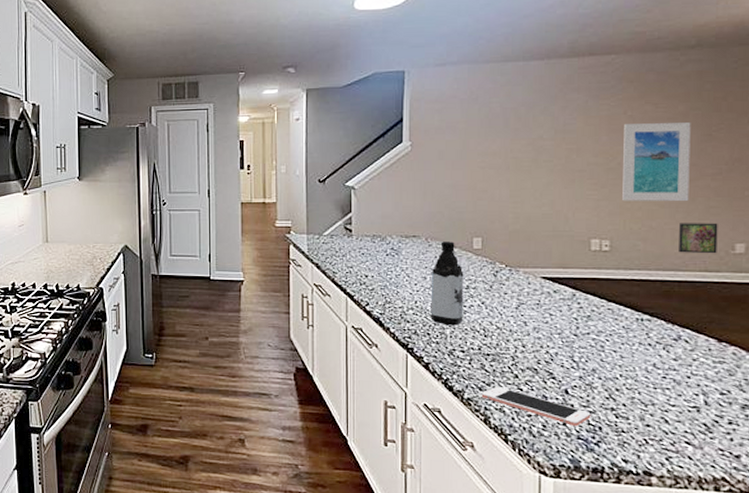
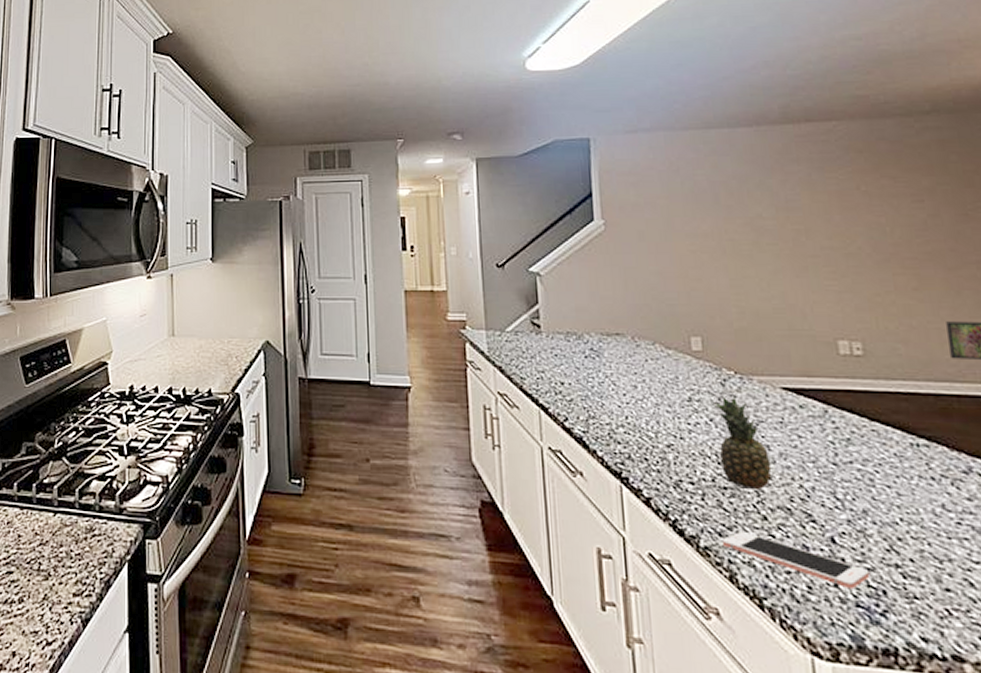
water bottle: present [430,241,464,326] -> none [643,341,689,449]
fruit: none [486,284,526,356] -> present [714,396,772,491]
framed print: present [622,123,691,202] -> none [859,200,953,295]

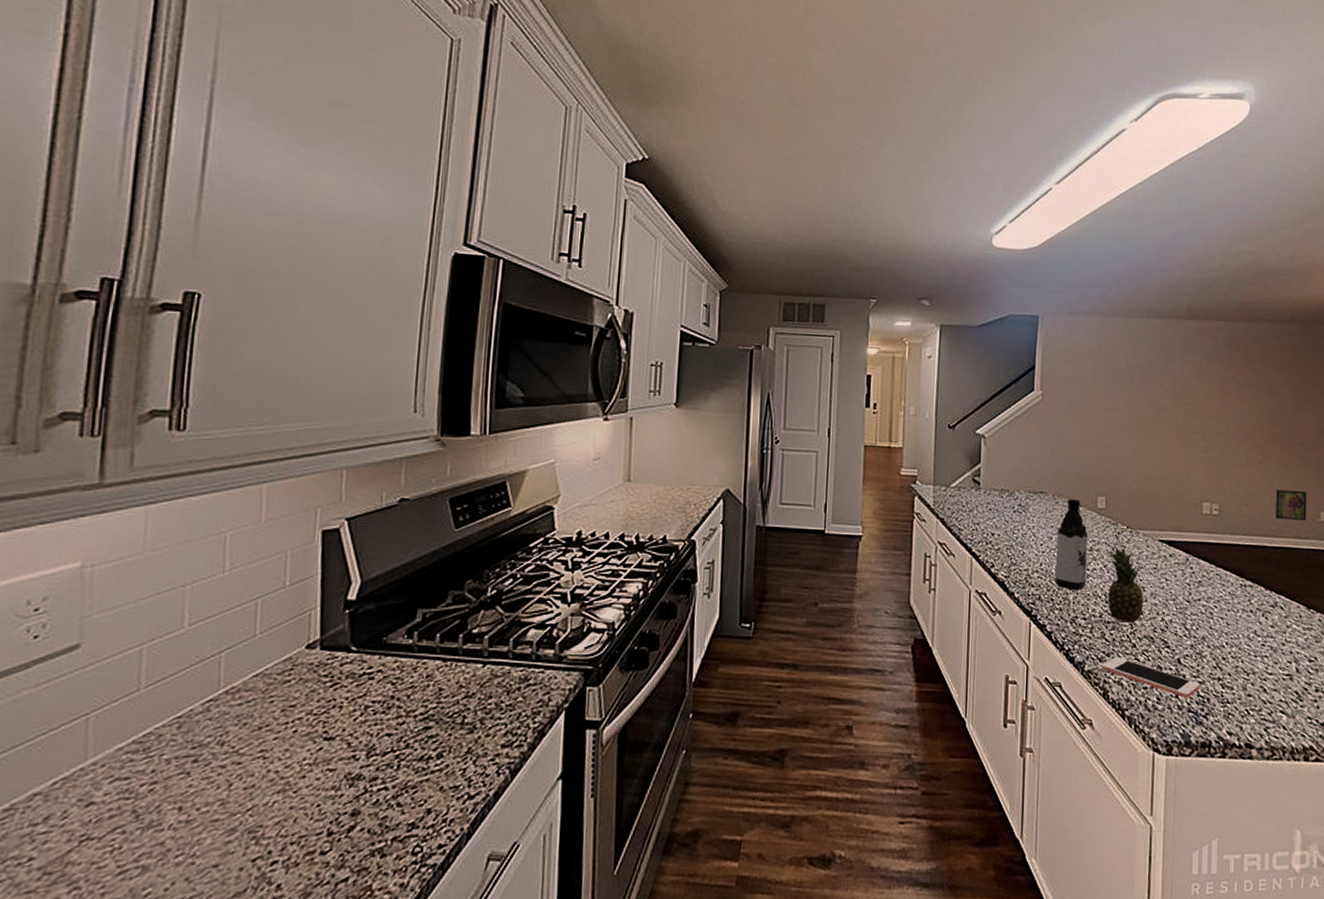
water bottle: none [643,341,689,449] -> present [1055,499,1088,591]

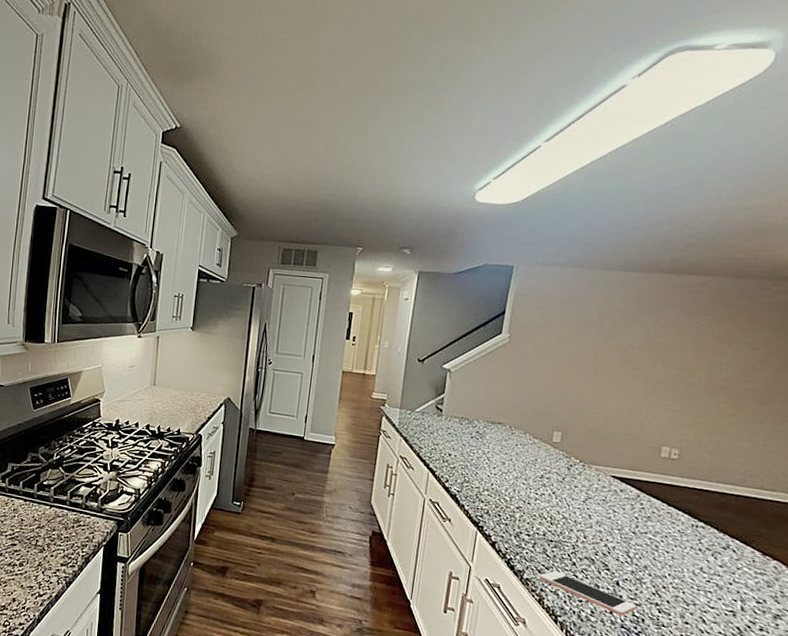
water bottle: present [1055,499,1088,591] -> none [503,431,541,511]
fruit: present [1108,546,1144,624] -> none [552,477,589,545]
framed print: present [1276,490,1307,521] -> none [740,442,781,474]

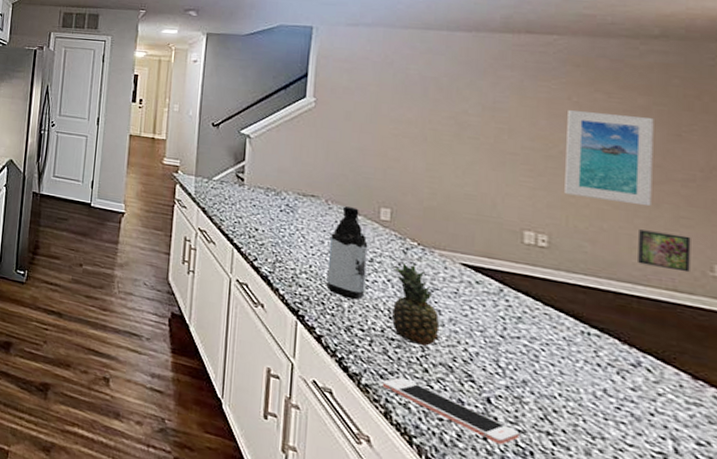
water bottle: none [503,431,541,511] -> present [326,206,368,300]
fruit: none [552,477,589,545] -> present [392,262,440,347]
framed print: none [696,343,772,423] -> present [565,110,654,207]
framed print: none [740,442,781,474] -> present [638,229,691,273]

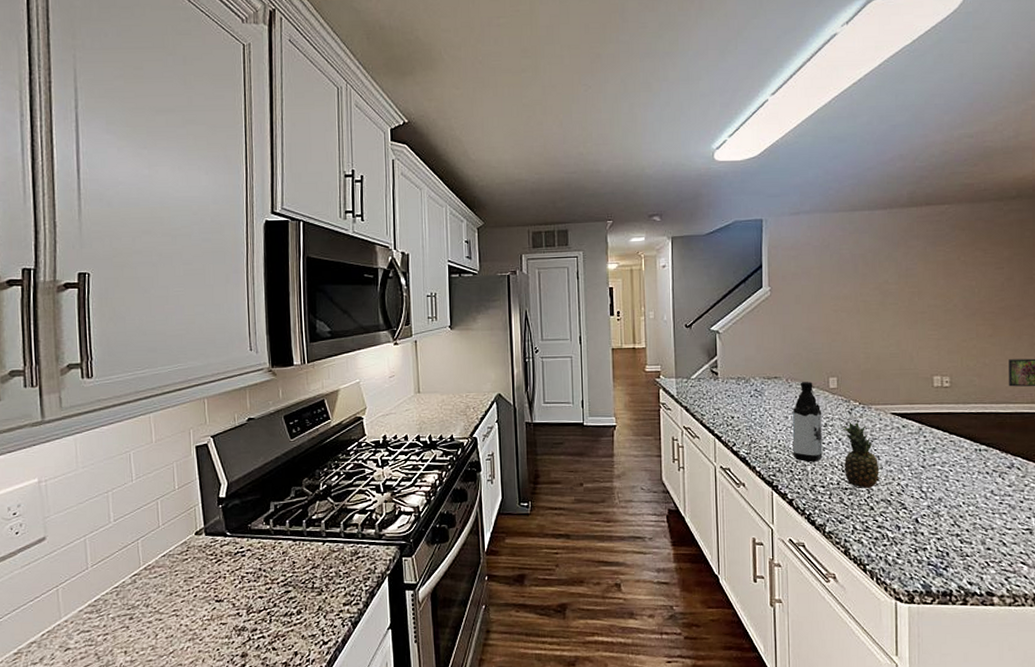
cell phone: present [382,377,520,445] -> none [841,518,939,554]
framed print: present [565,110,654,207] -> none [958,267,1016,340]

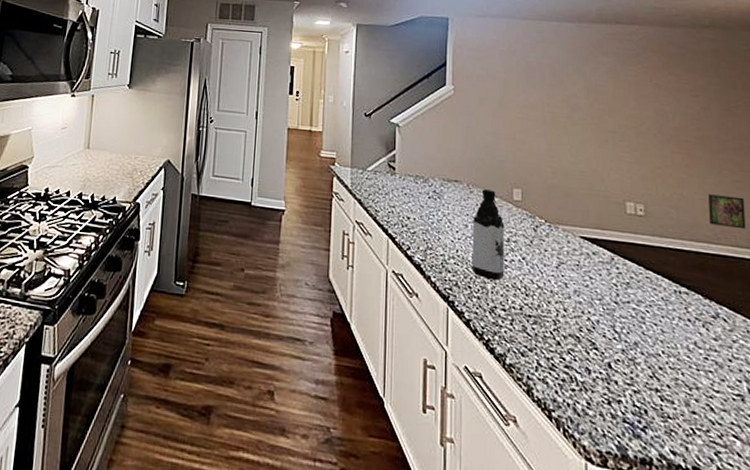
fruit: present [843,421,880,489] -> none [527,239,567,320]

